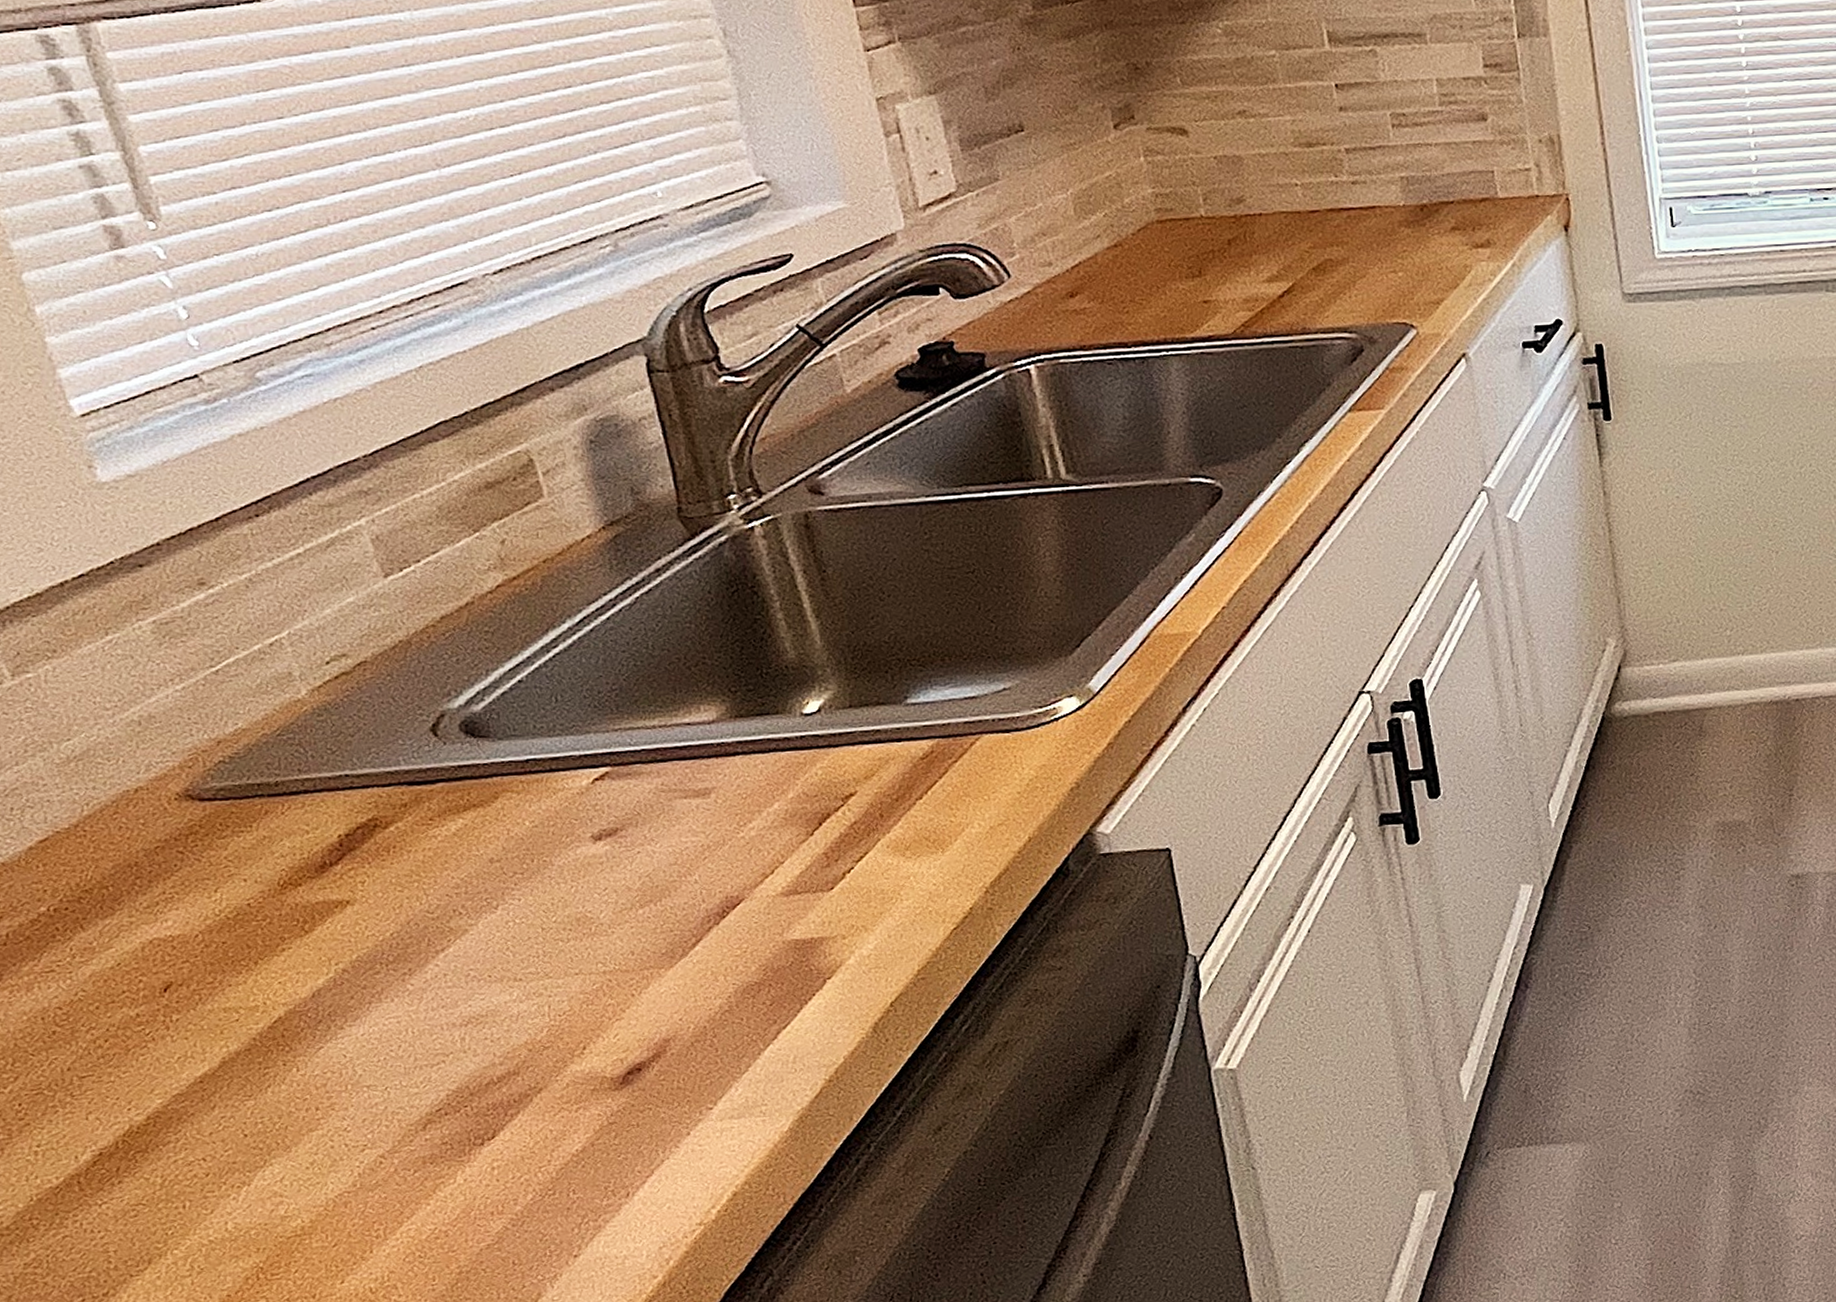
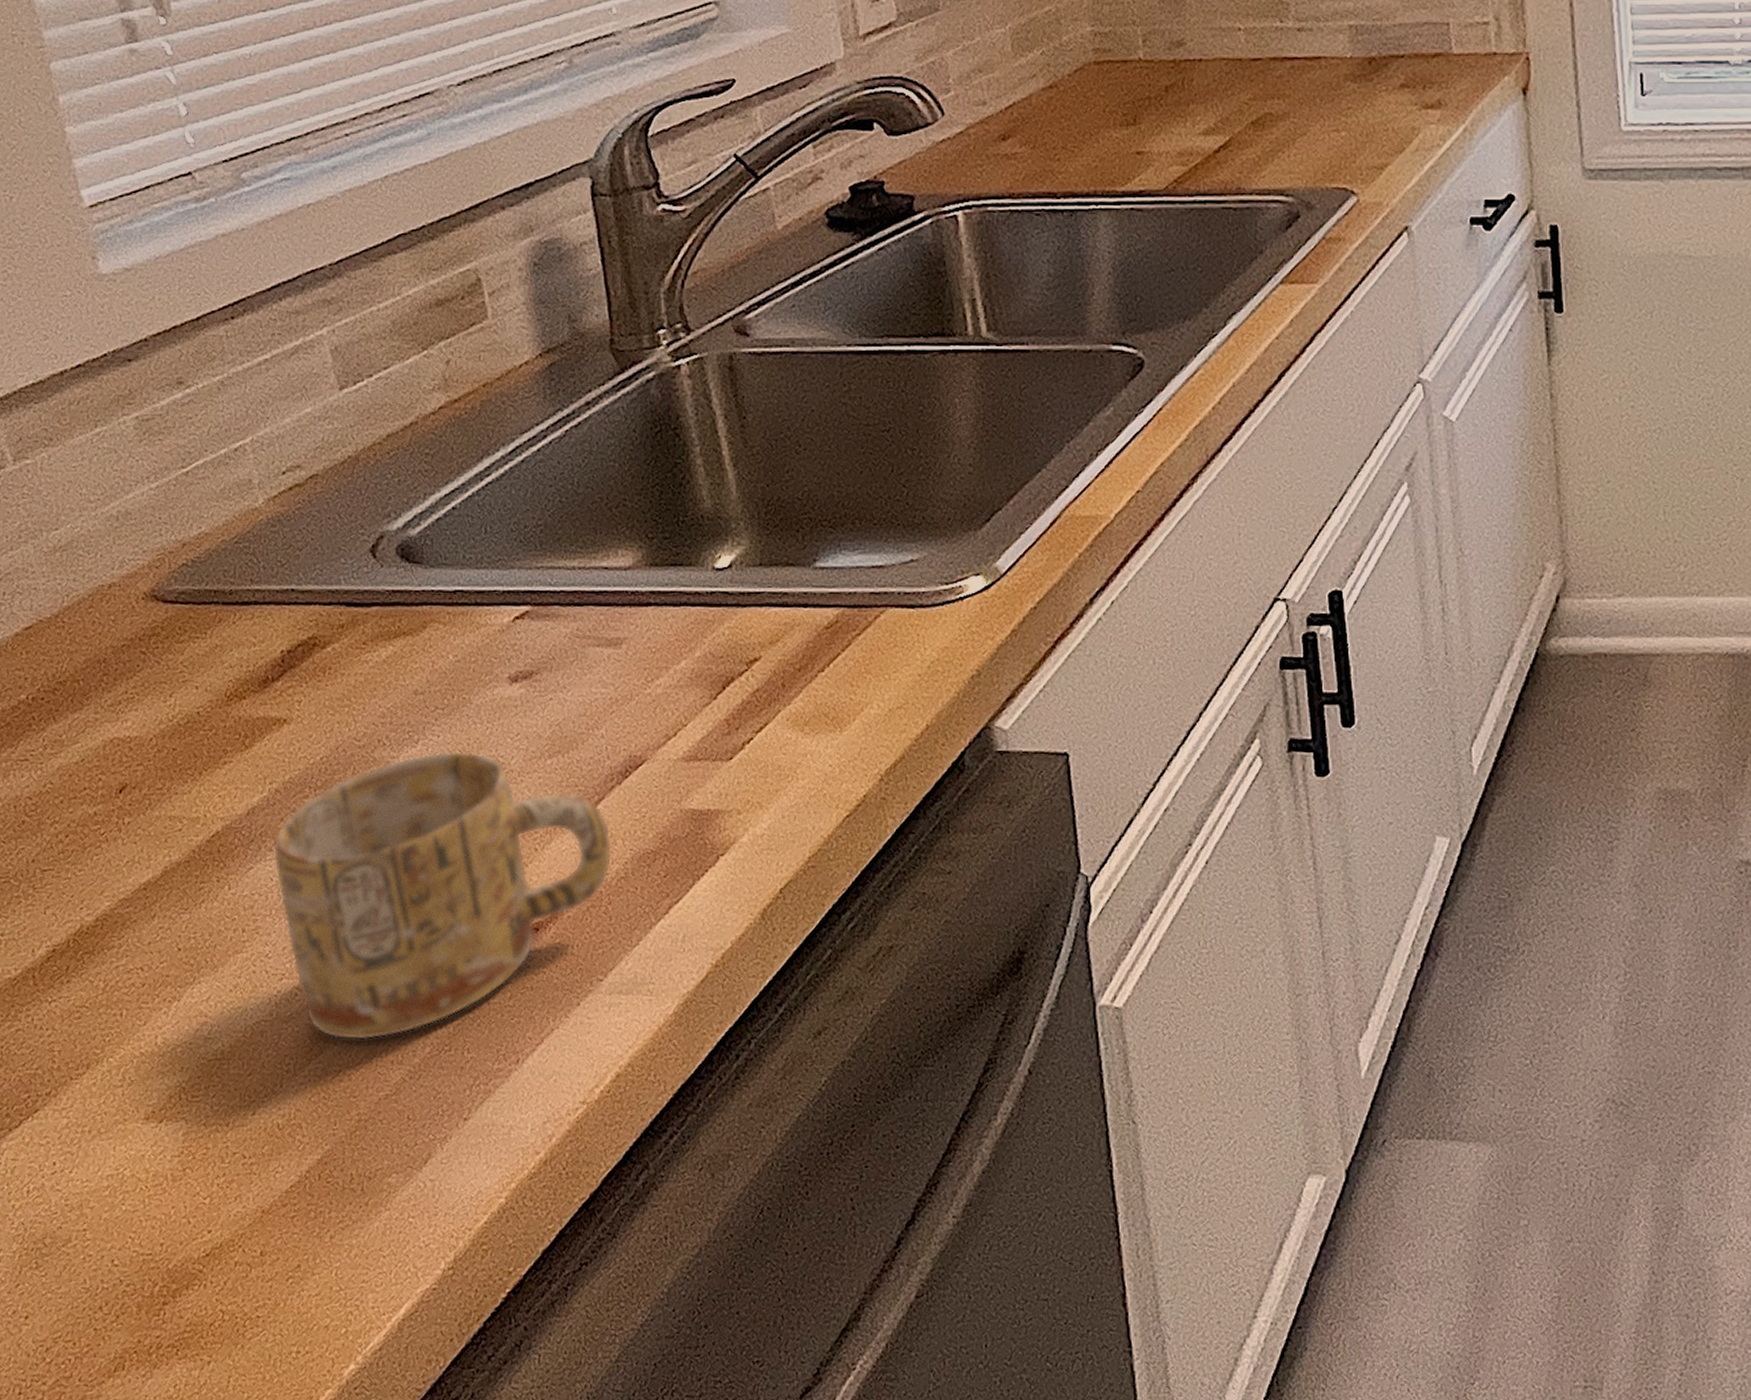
mug: none [344,910,714,1199] -> present [274,750,612,1041]

